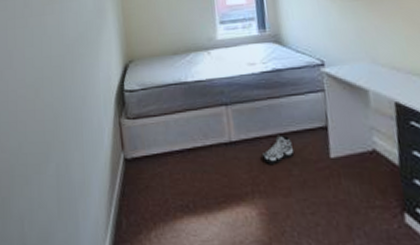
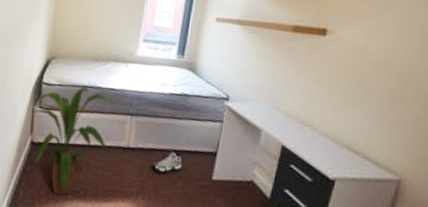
house plant: none [118,85,208,215] -> present [33,87,114,195]

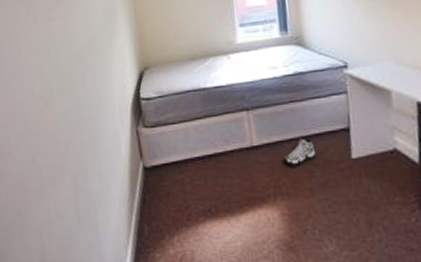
house plant: present [33,87,114,195] -> none [135,92,230,220]

